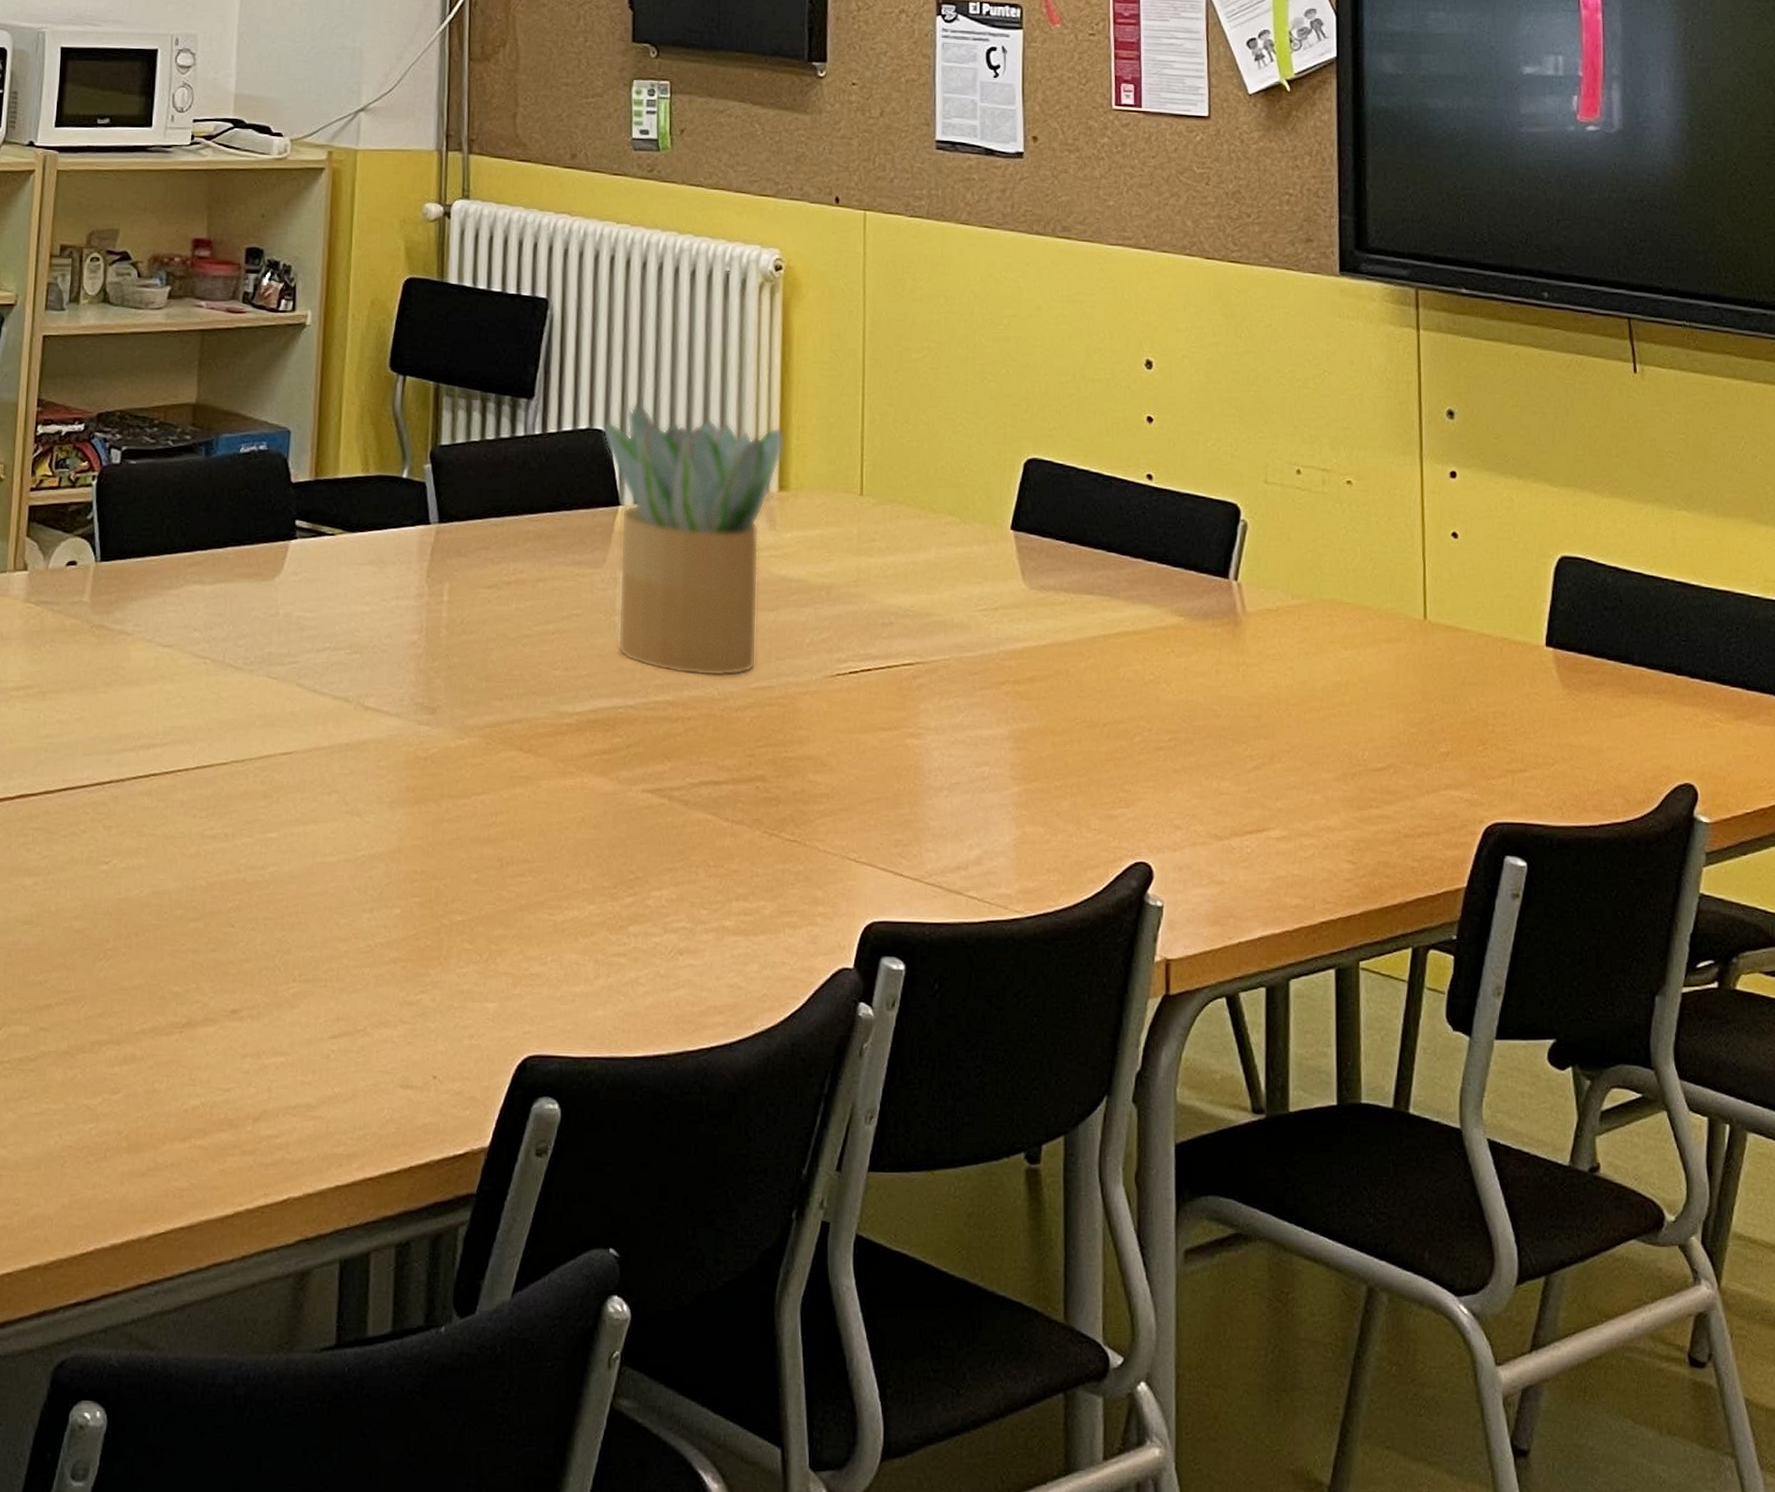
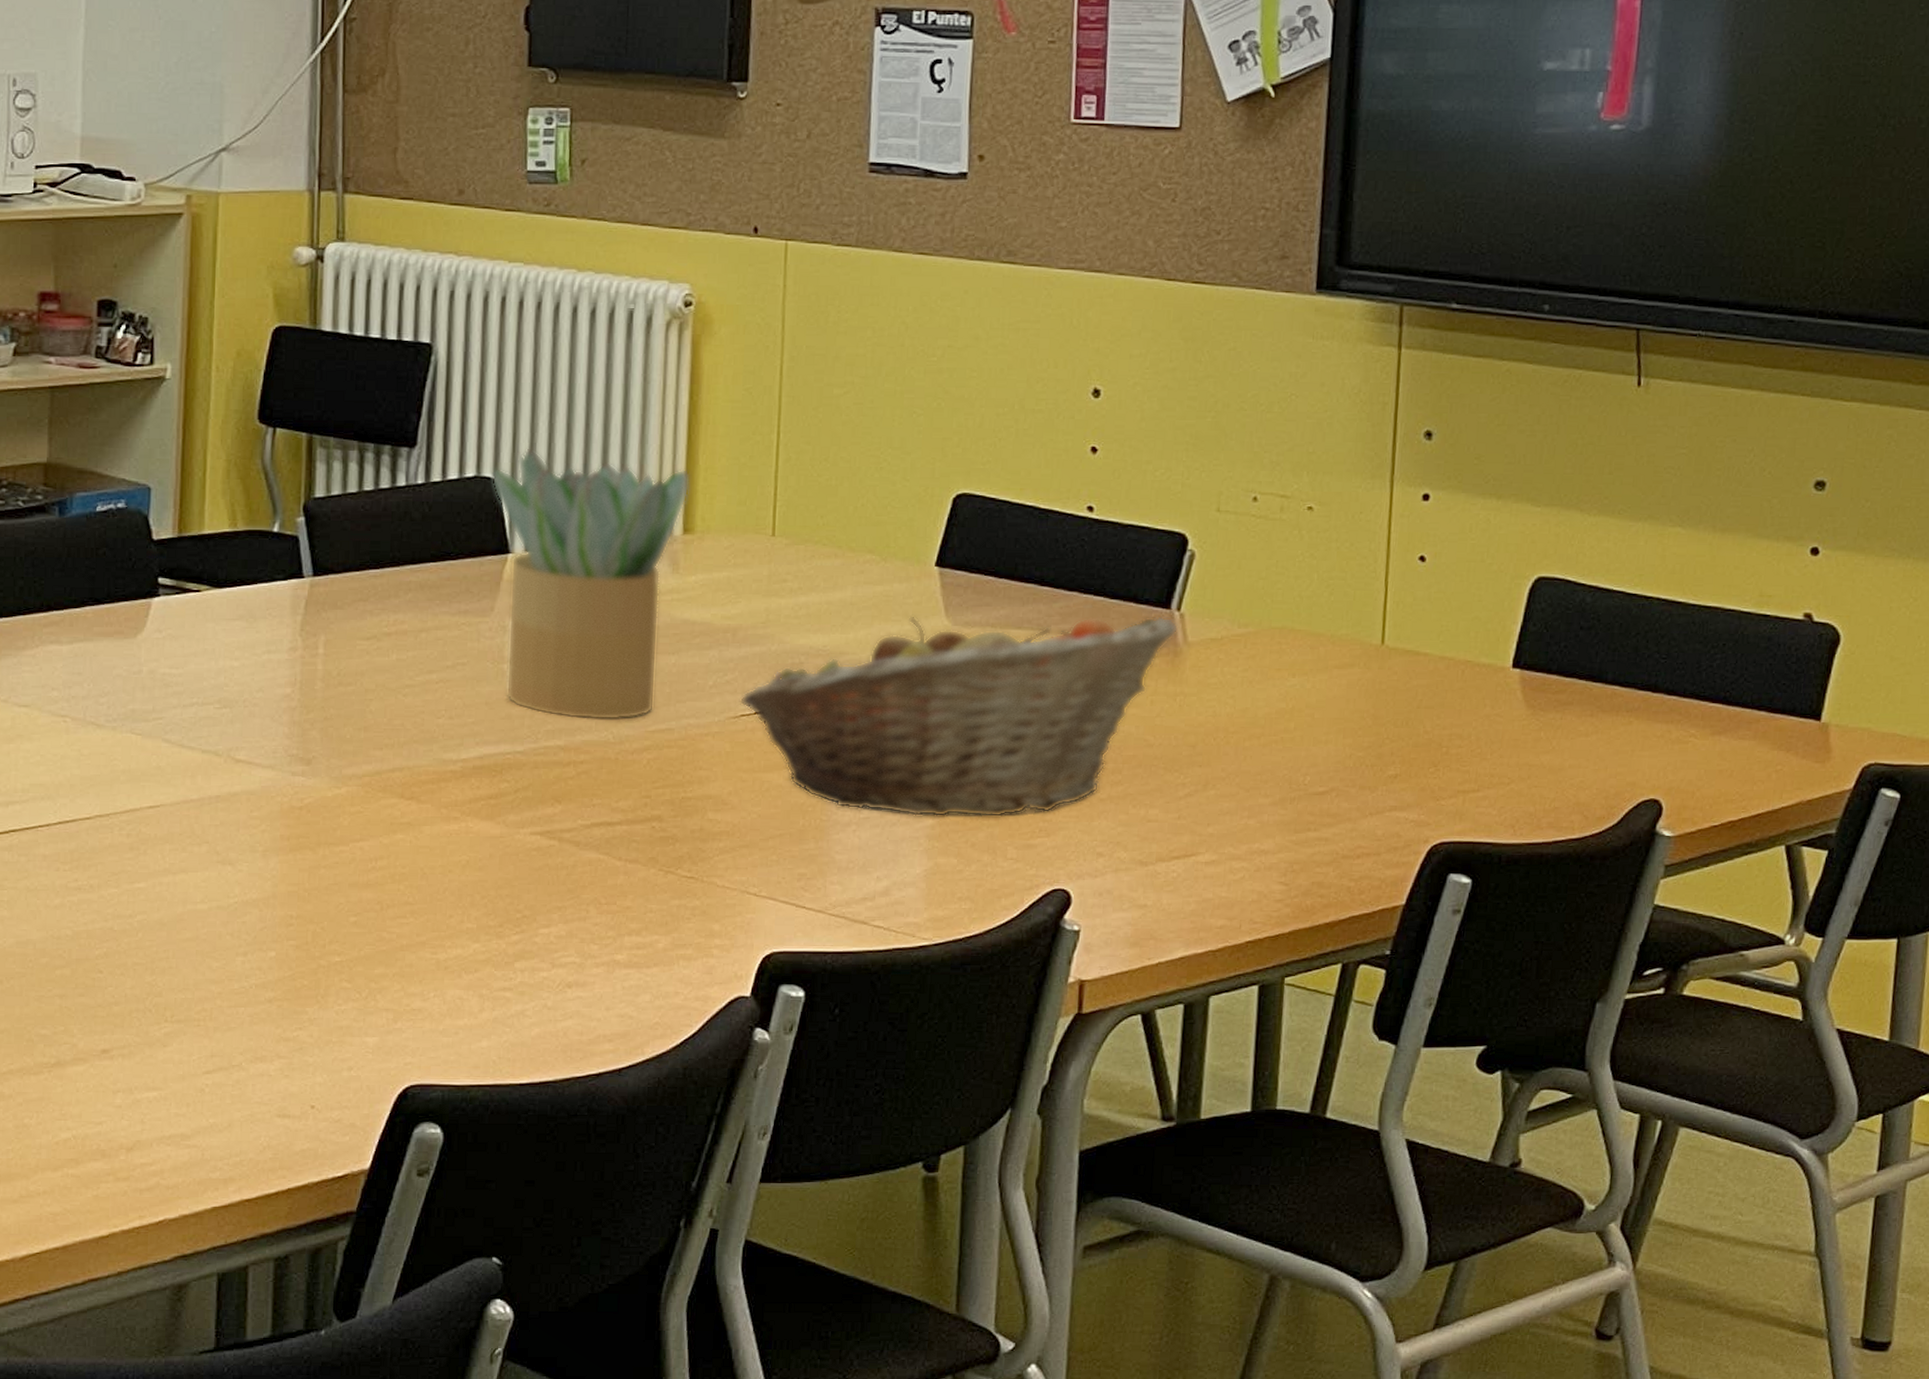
fruit basket: none [834,579,1237,787] -> present [739,616,1179,818]

